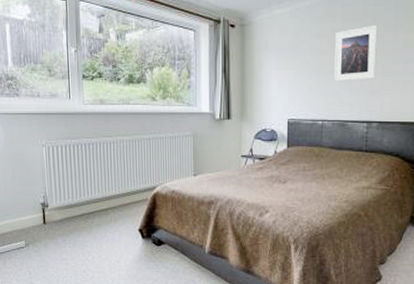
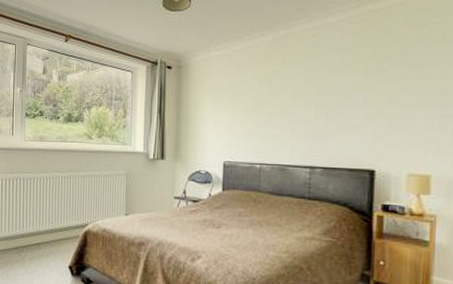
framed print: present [334,25,378,82] -> none [274,66,322,124]

